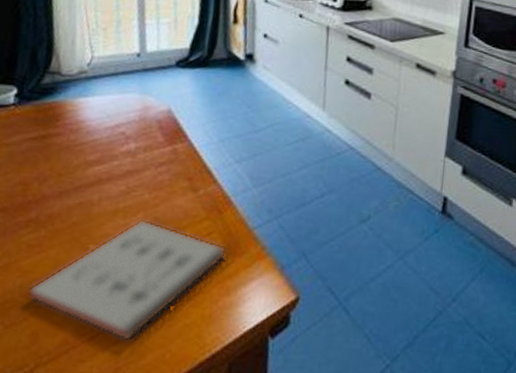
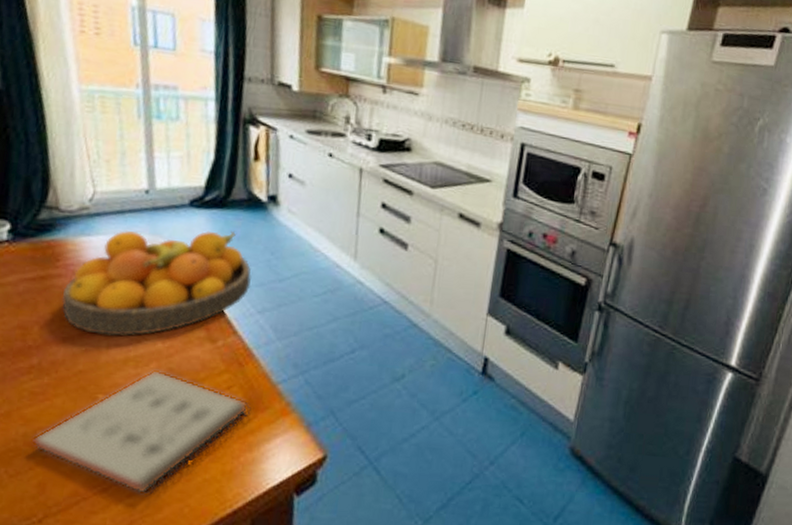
fruit bowl: none [59,87,230,189] -> present [61,230,251,336]

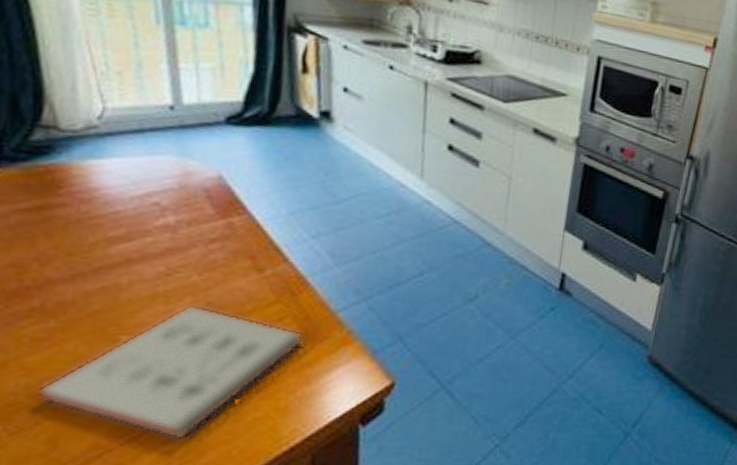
fruit bowl: present [61,230,251,336] -> none [67,150,303,270]

